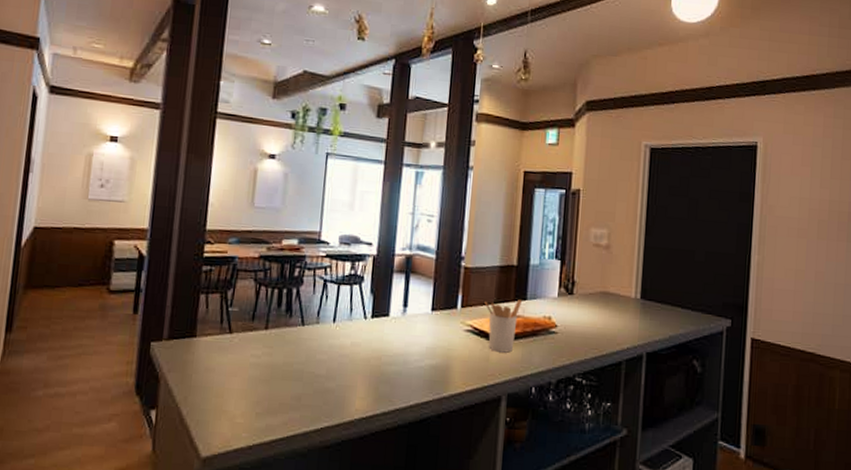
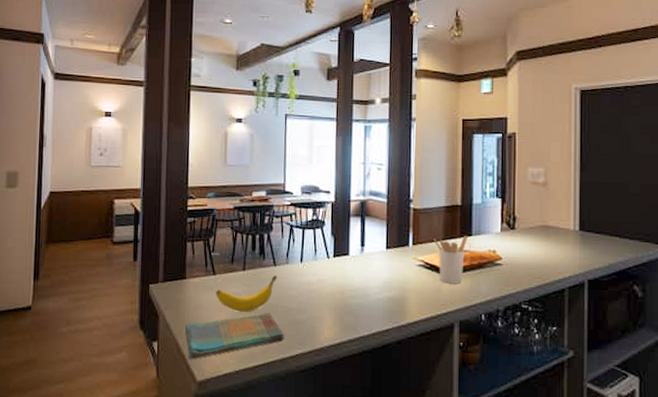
dish towel: none [190,378,309,432] -> present [184,312,284,360]
banana: none [231,336,306,378] -> present [216,275,278,312]

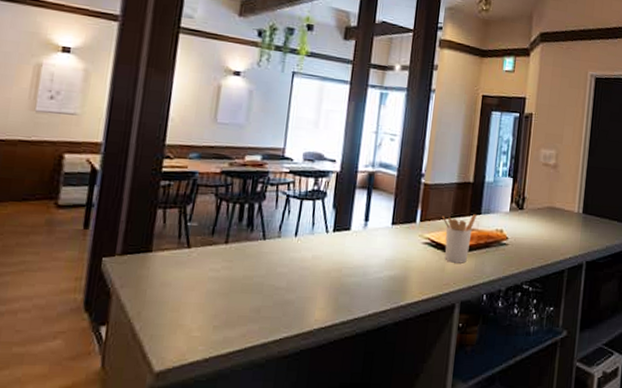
dish towel: present [184,312,284,360] -> none [144,291,268,347]
banana: present [216,275,278,312] -> none [188,250,267,291]

